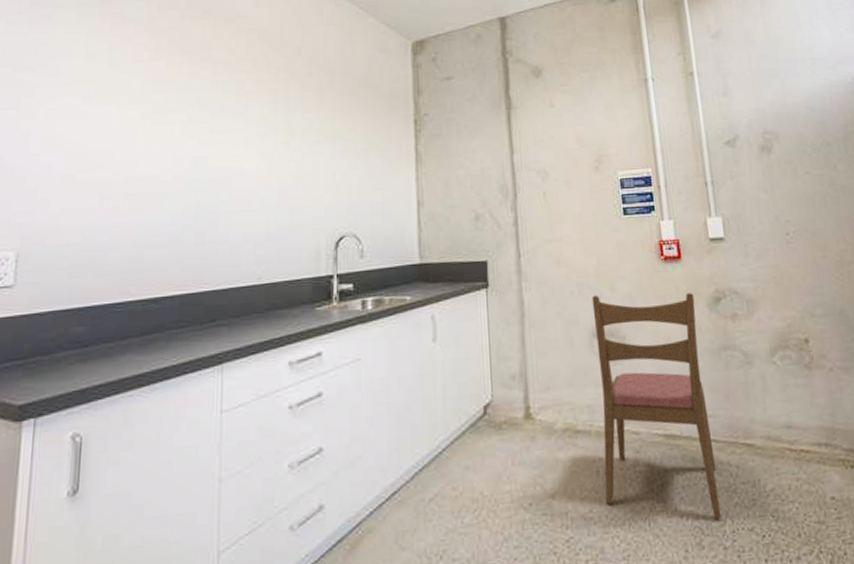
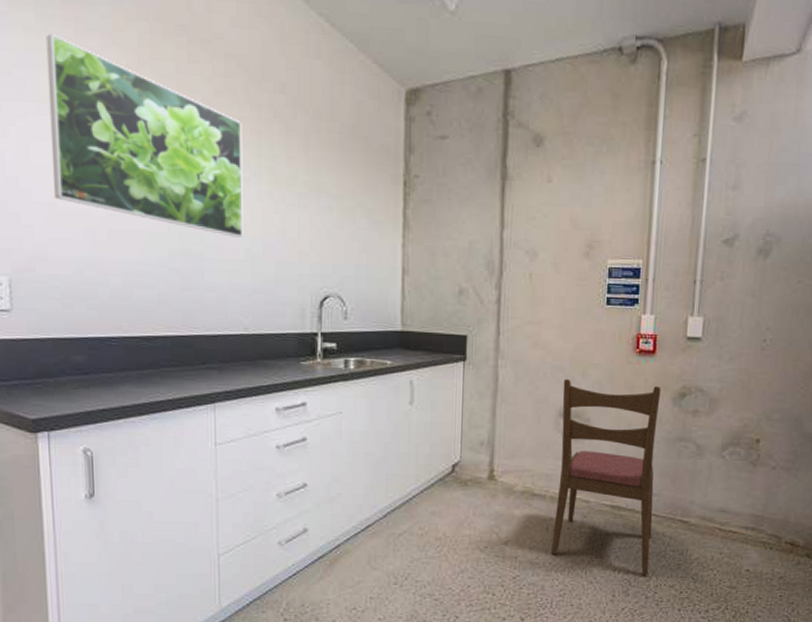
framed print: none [74,28,261,188] -> present [45,34,243,237]

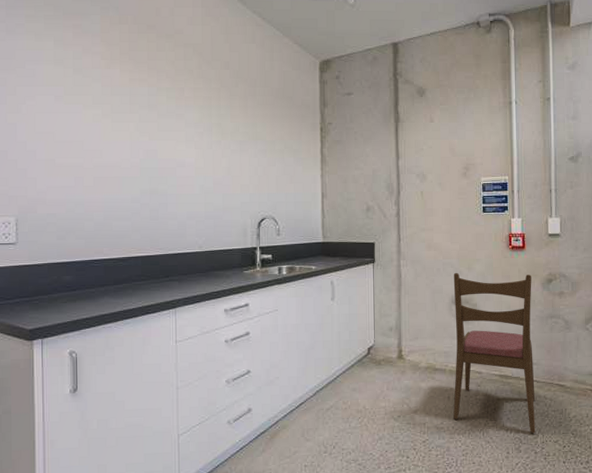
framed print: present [45,34,243,237] -> none [51,37,198,177]

